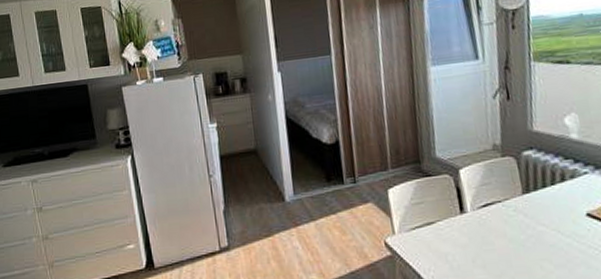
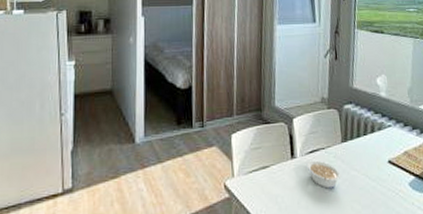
legume: none [479,214,525,246] -> present [306,160,341,189]

